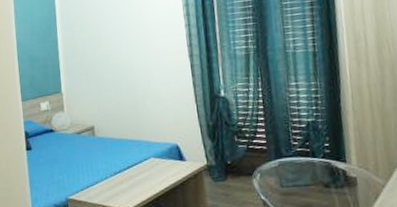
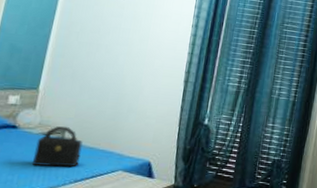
handbag: none [73,123,114,163] -> present [31,126,83,168]

